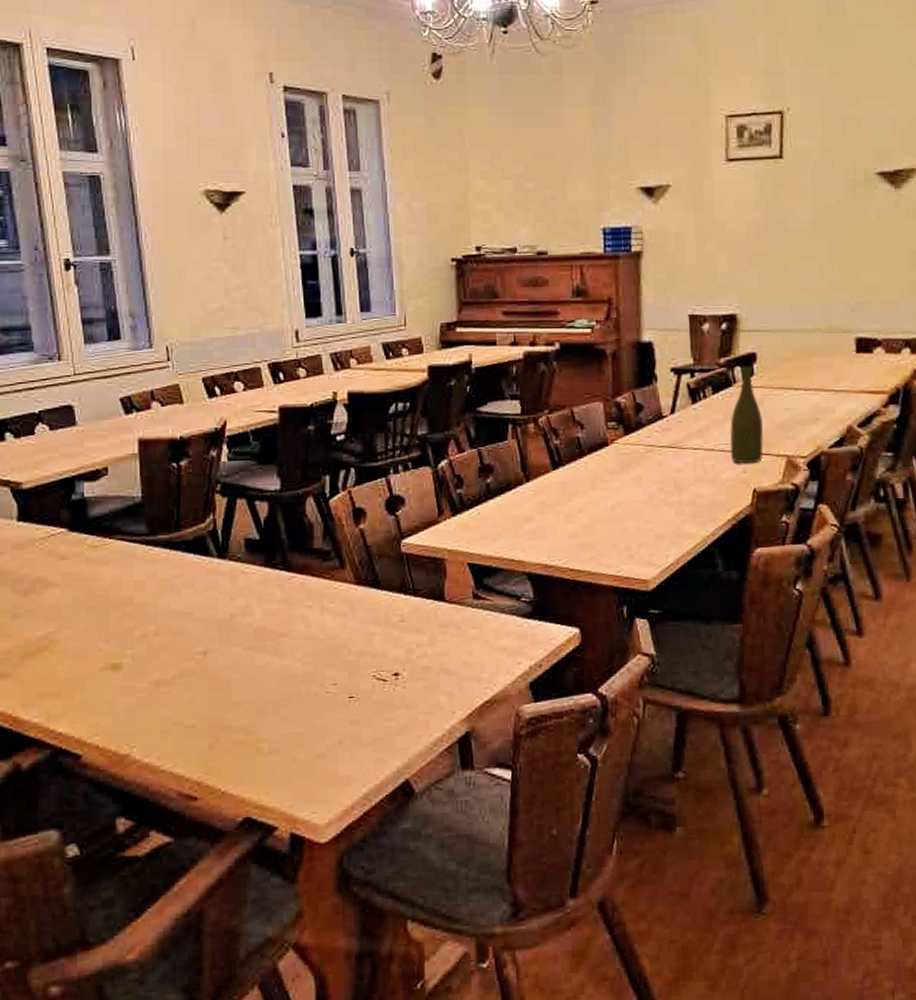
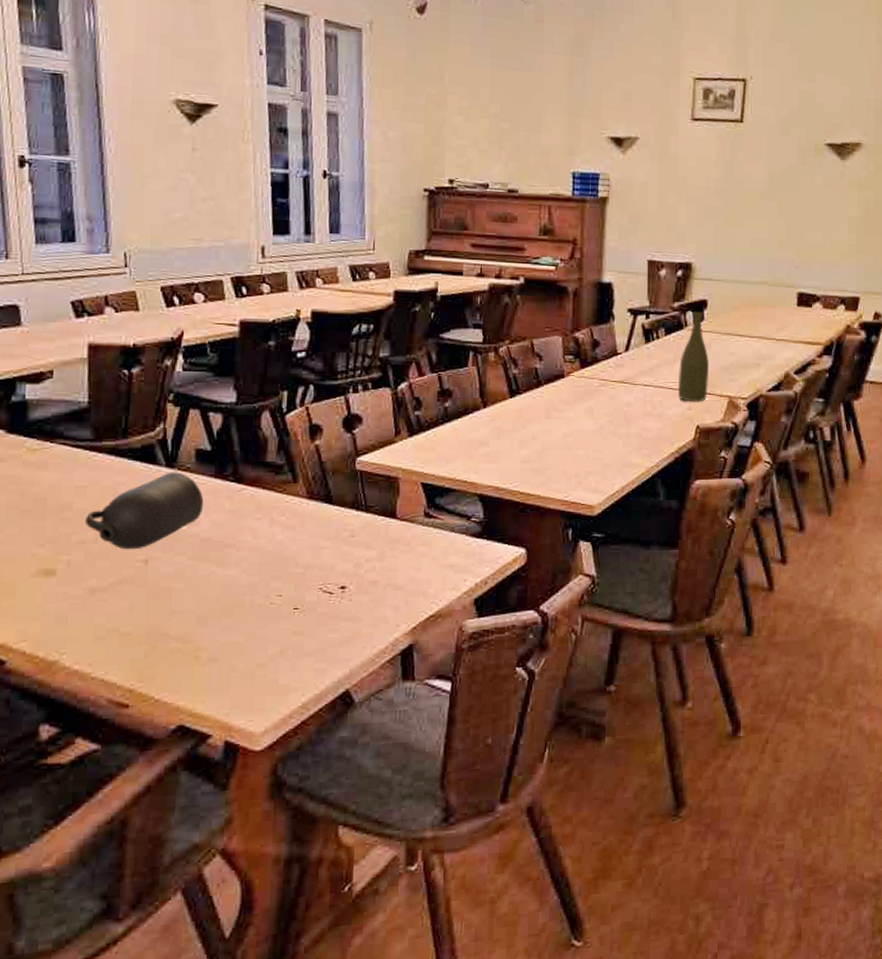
atomizer: none [146,562,256,642] -> present [85,472,204,550]

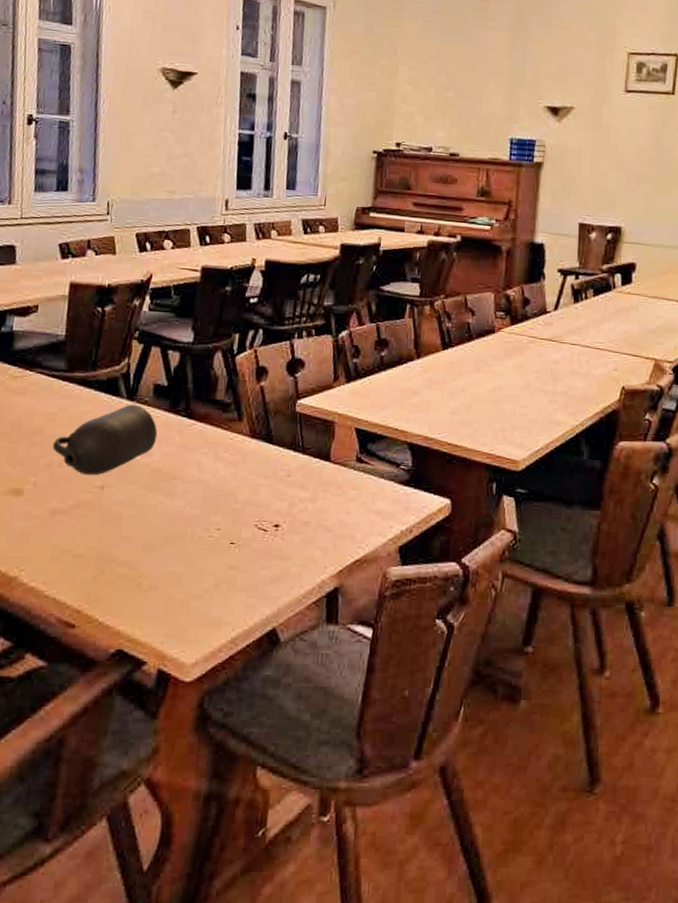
bottle: present [677,311,709,402] -> none [604,274,636,363]

